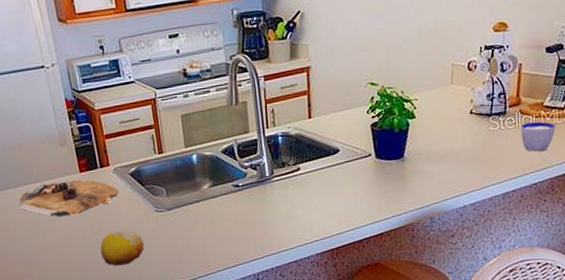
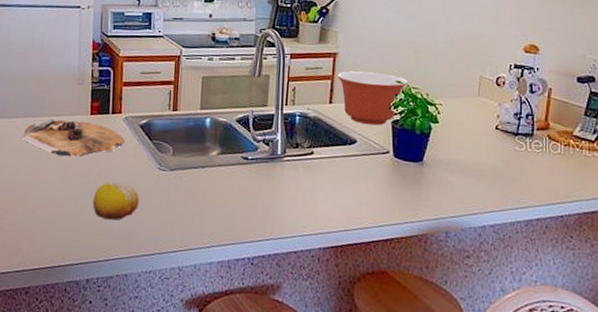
mixing bowl: none [312,78,382,133] -> present [336,71,408,126]
cup: present [520,121,556,152] -> none [548,149,586,183]

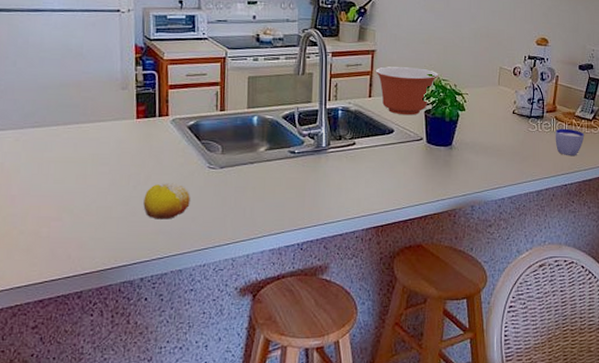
cutting board: present [22,118,125,158] -> none [65,125,173,162]
cup: none [548,149,586,183] -> present [555,128,585,157]

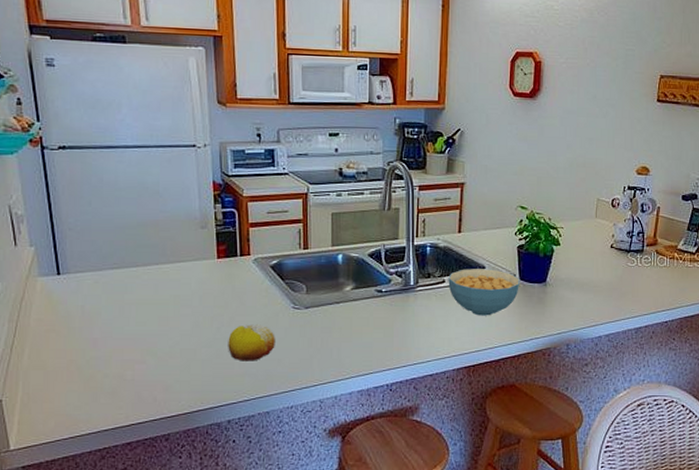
cereal bowl: none [358,132,428,177] -> present [448,269,521,316]
mixing bowl: present [375,66,438,116] -> none [464,200,531,251]
cup: present [555,128,585,157] -> none [655,262,687,292]

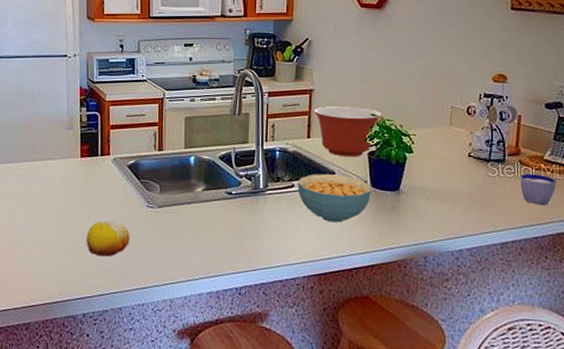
mixing bowl: none [464,200,531,251] -> present [313,106,382,157]
cup: none [655,262,687,292] -> present [520,173,557,206]

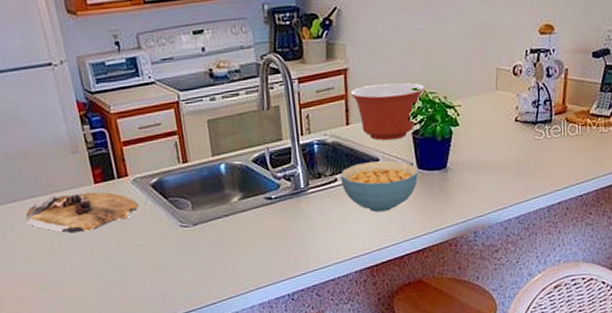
cutting board: none [17,162,114,199] -> present [26,191,139,234]
fruit: present [86,220,130,257] -> none [118,247,168,287]
cup: present [520,173,557,206] -> none [566,130,602,163]

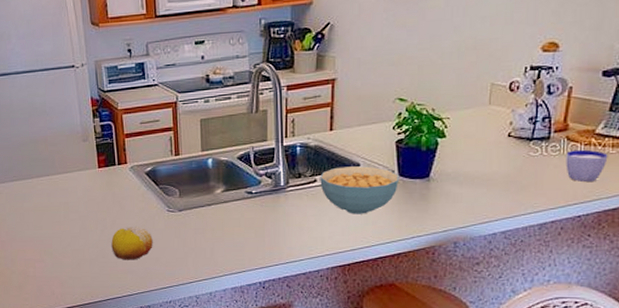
cutting board: present [26,191,139,234] -> none [40,175,133,209]
fruit: none [118,247,168,287] -> present [111,227,153,260]
mixing bowl: present [350,82,424,141] -> none [336,93,412,148]
cup: none [566,130,602,163] -> present [566,149,608,183]

